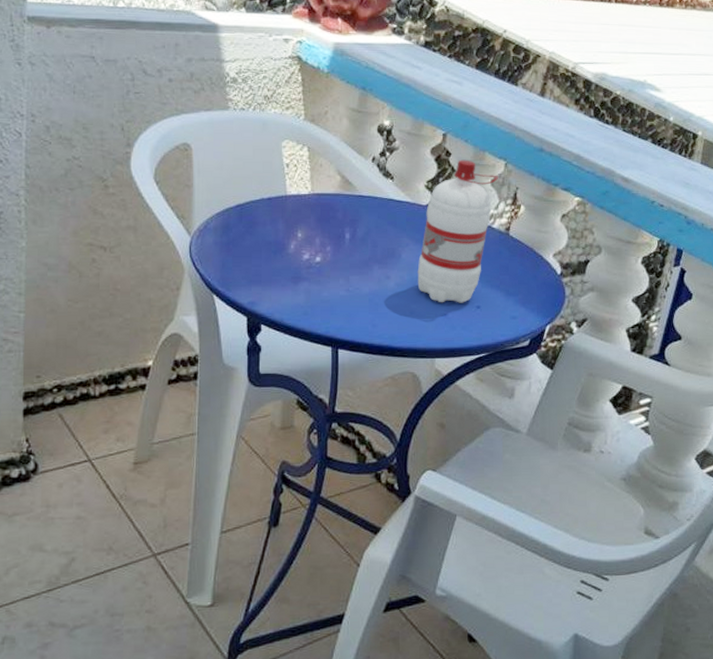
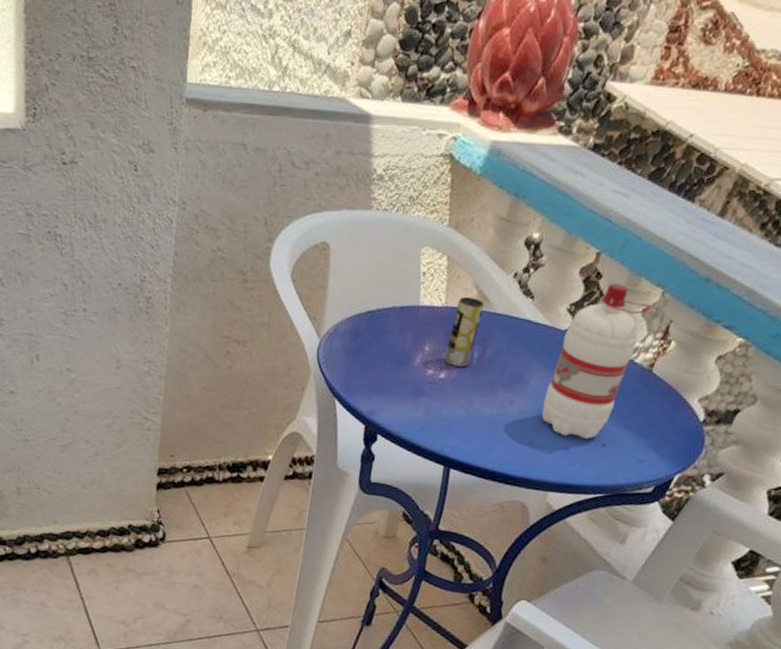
beverage can: none [318,183,349,249] -> present [444,297,485,367]

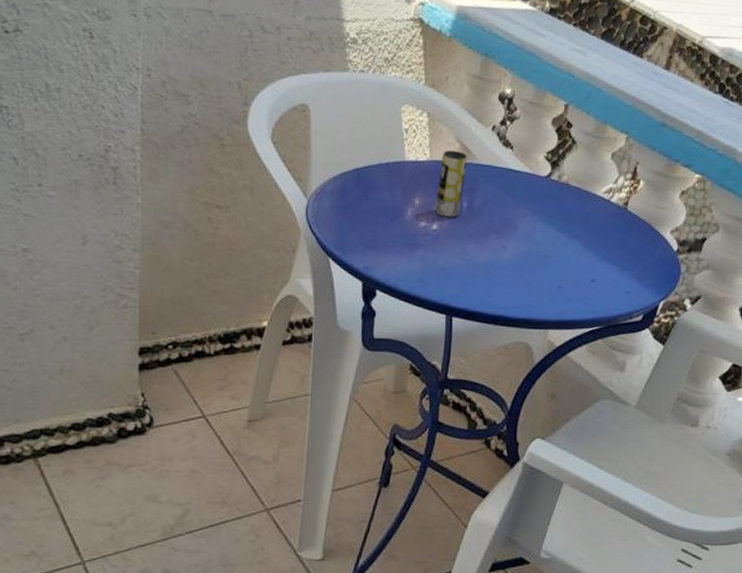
water bottle: present [542,283,653,439] -> none [533,131,620,276]

